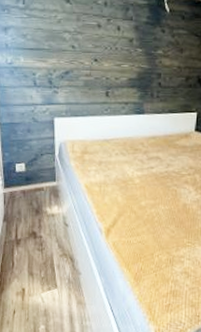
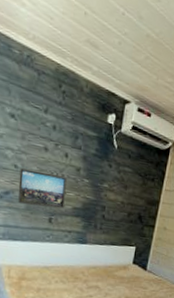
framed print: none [76,48,120,81] -> present [18,168,67,209]

